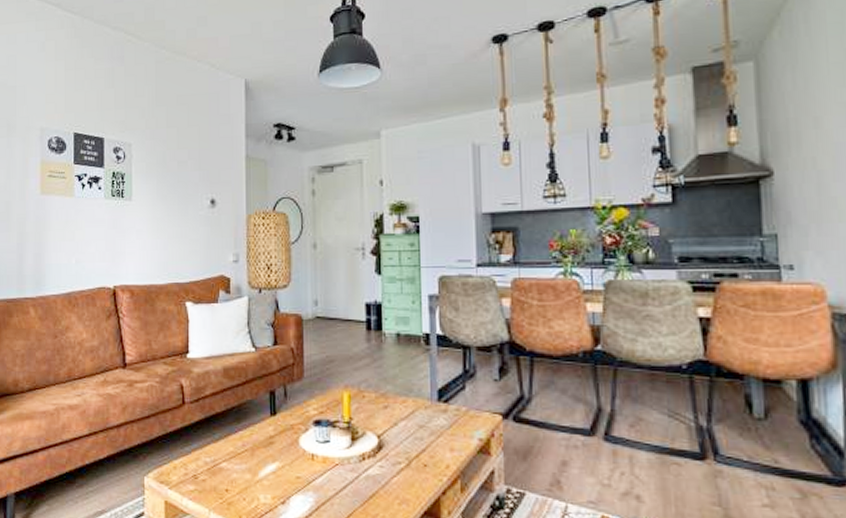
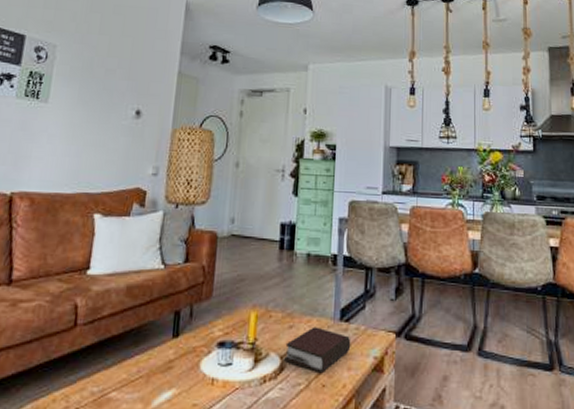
bible: none [380,407,452,454] -> present [283,327,351,374]

